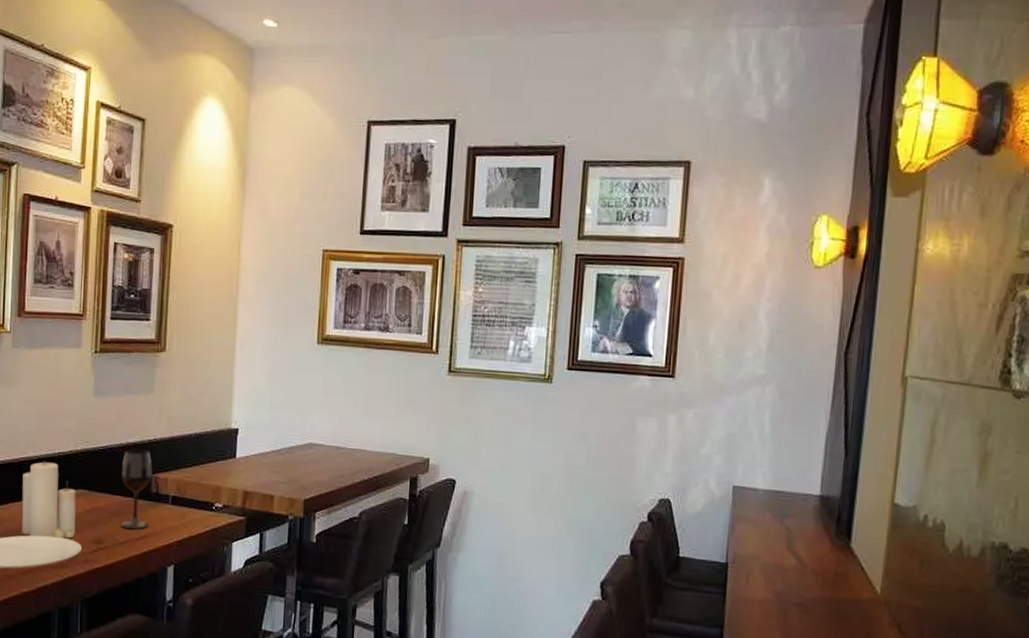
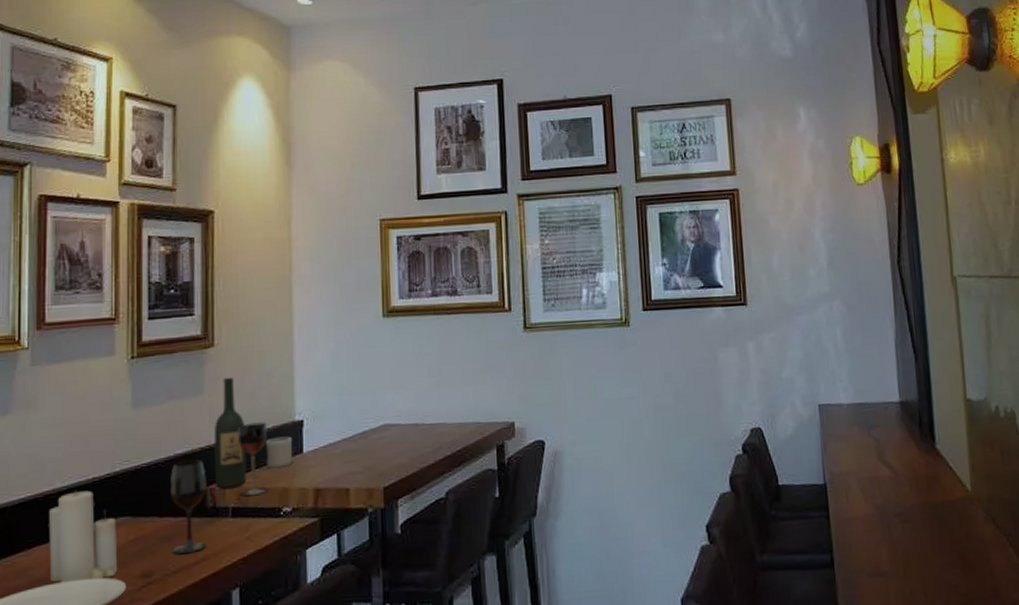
wine bottle: none [159,380,187,480] -> present [215,377,247,490]
wineglass: none [179,424,207,489] -> present [237,422,268,497]
cup: none [203,440,228,469] -> present [265,436,294,470]

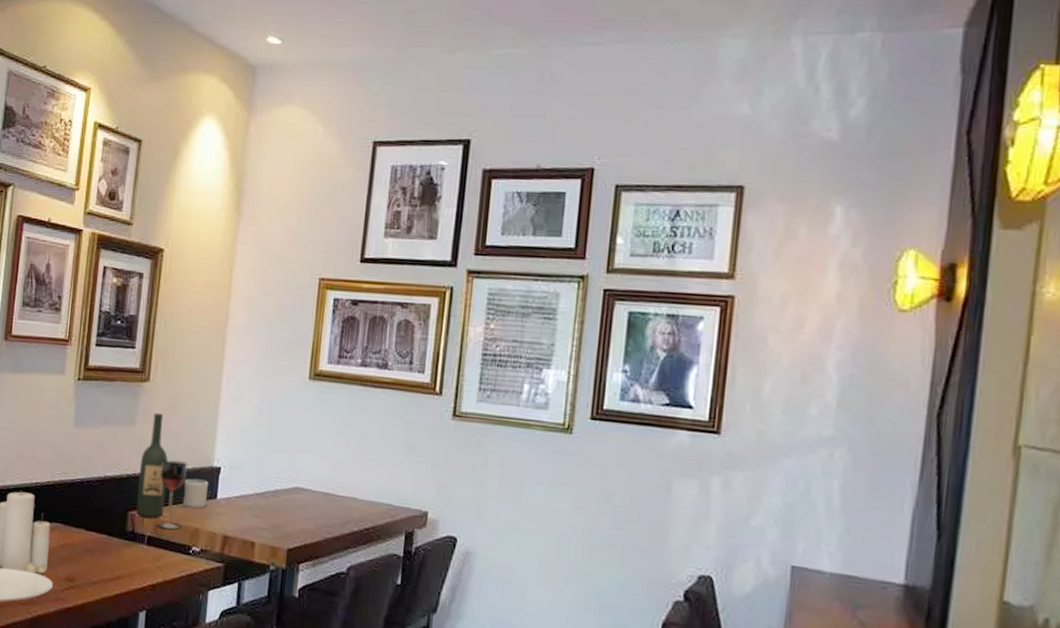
wine glass: present [169,459,207,555] -> none [94,484,129,569]

